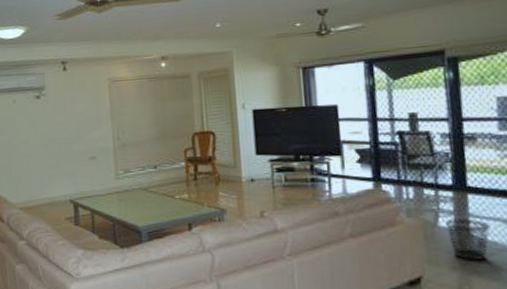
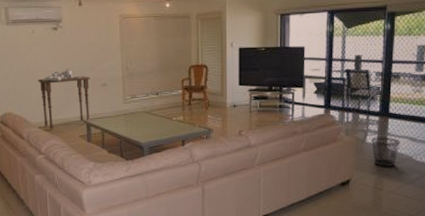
side table: none [19,141,77,211] -> present [38,69,90,130]

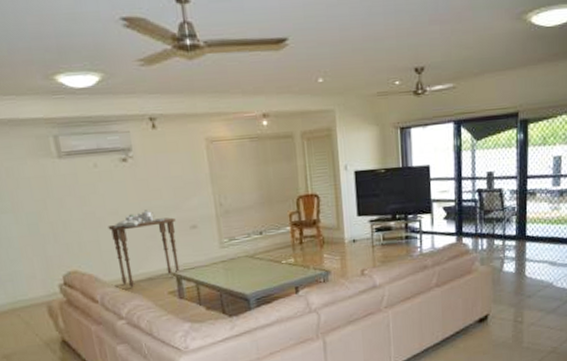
wastebasket: present [371,137,401,168] -> none [509,263,540,298]

